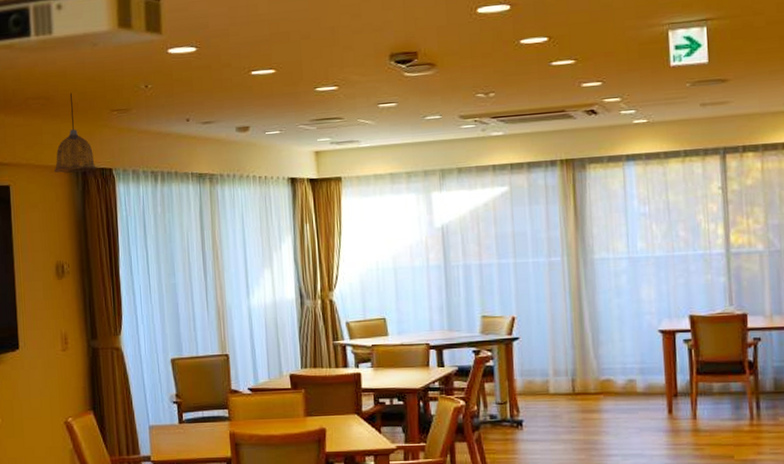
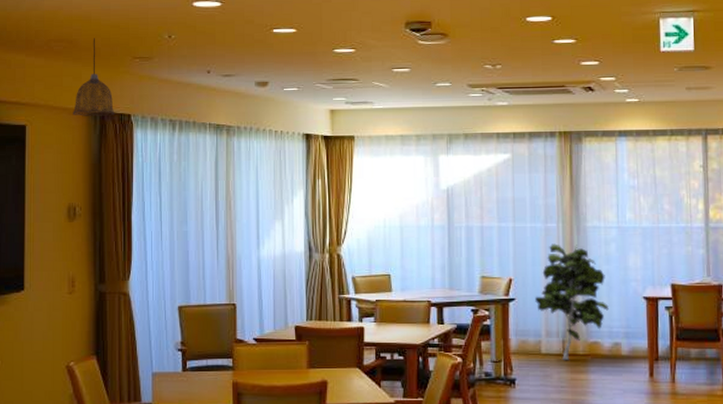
indoor plant: none [541,278,621,401] -> present [535,243,609,361]

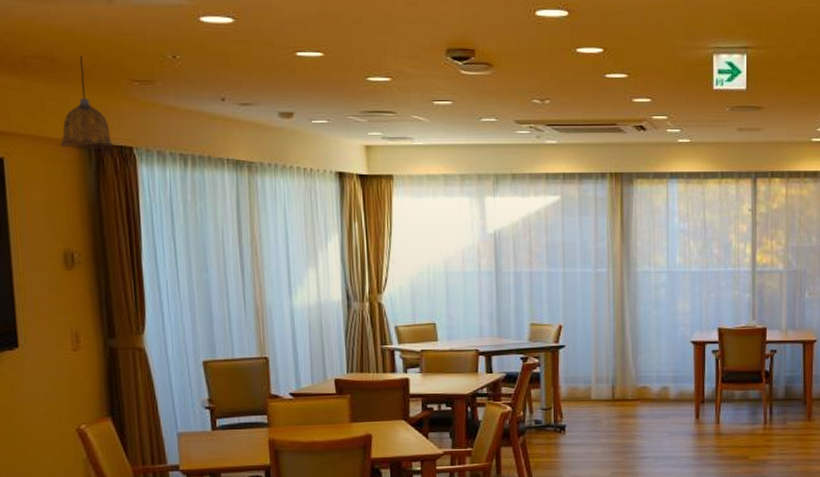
indoor plant: present [535,243,609,361] -> none [585,289,658,406]

